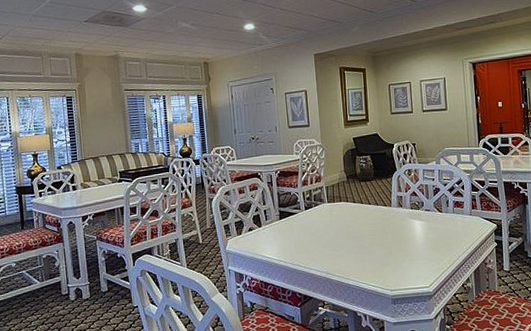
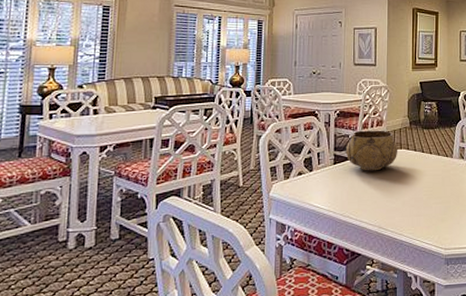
decorative bowl: none [290,185,338,224] -> present [346,130,398,171]

